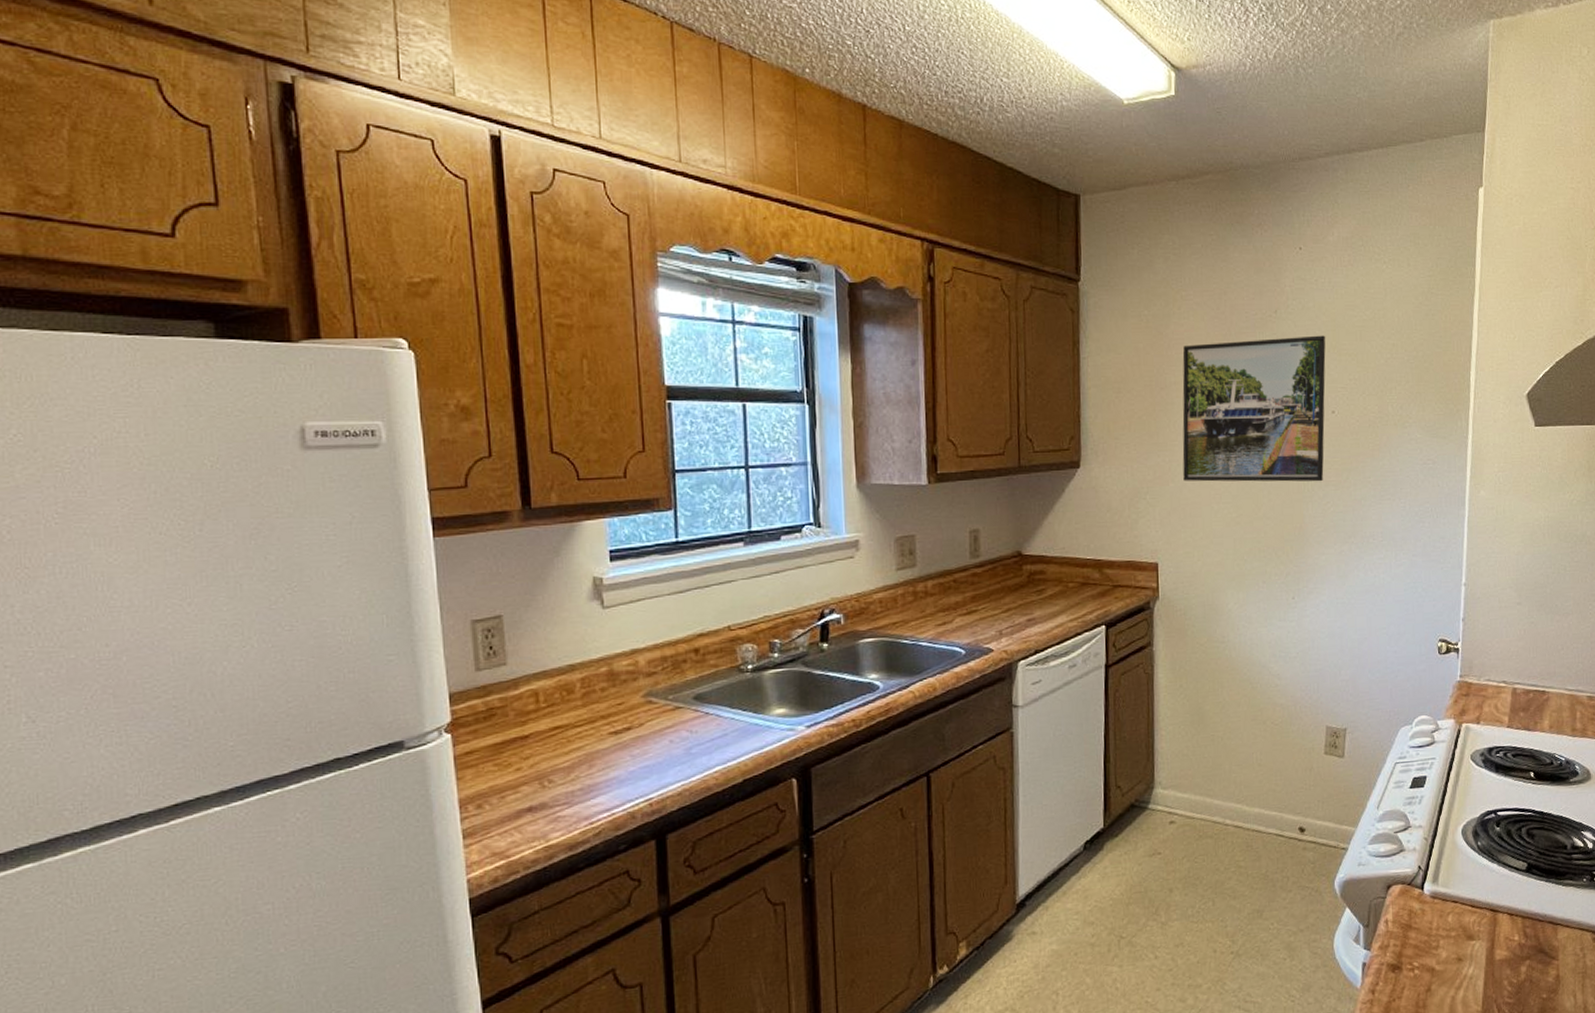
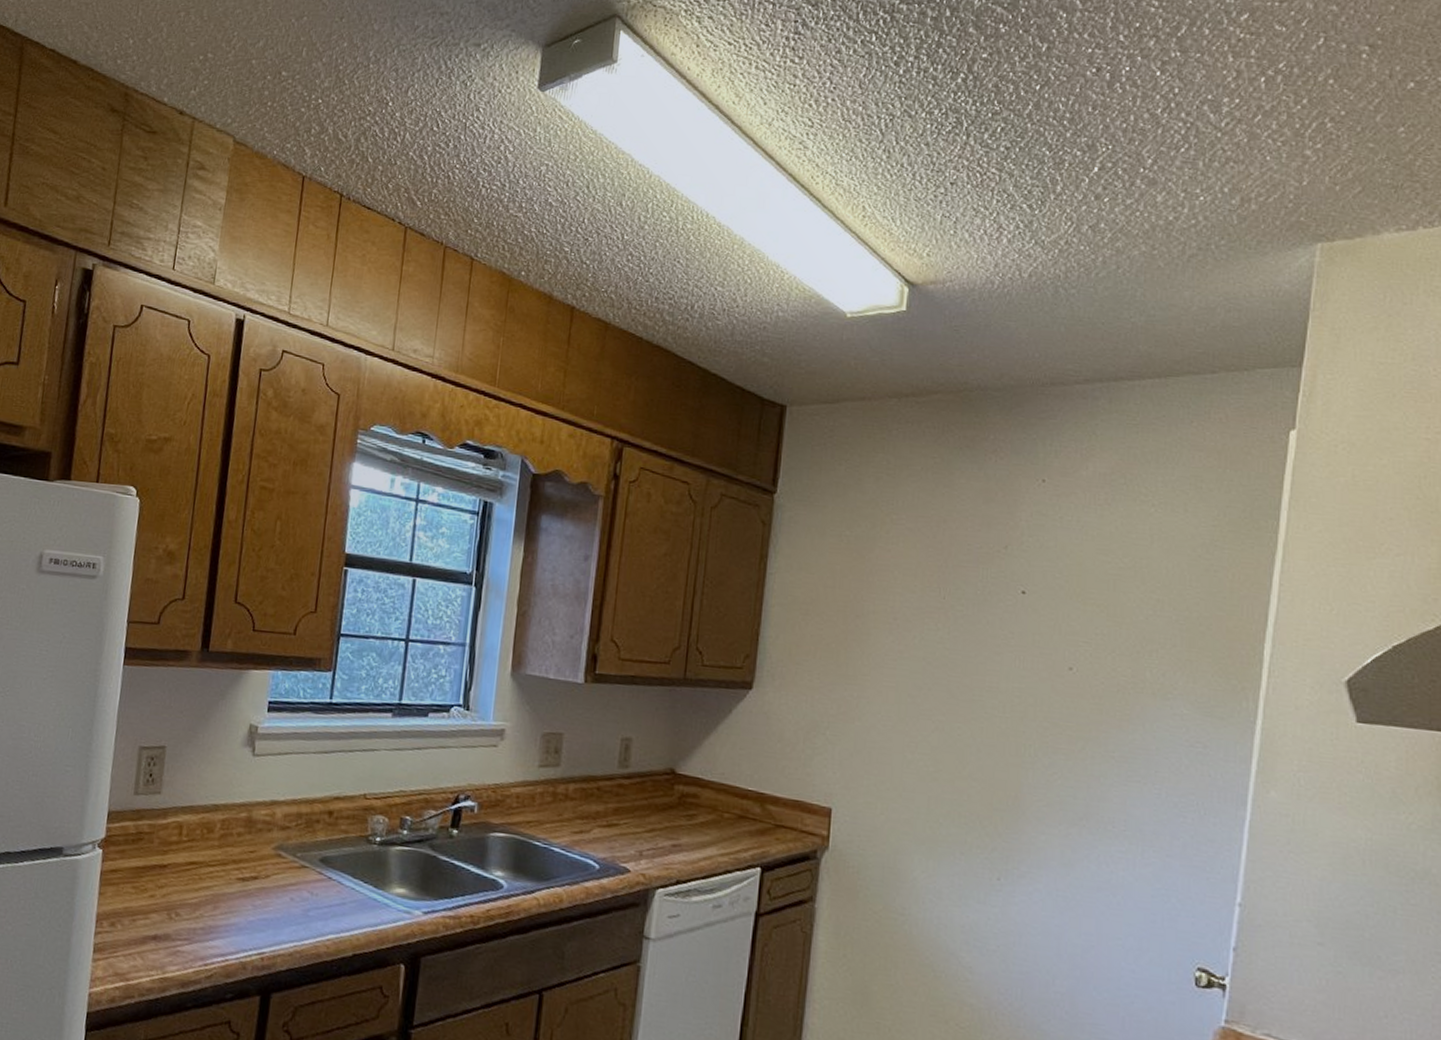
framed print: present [1182,335,1326,482] -> none [873,572,1069,748]

